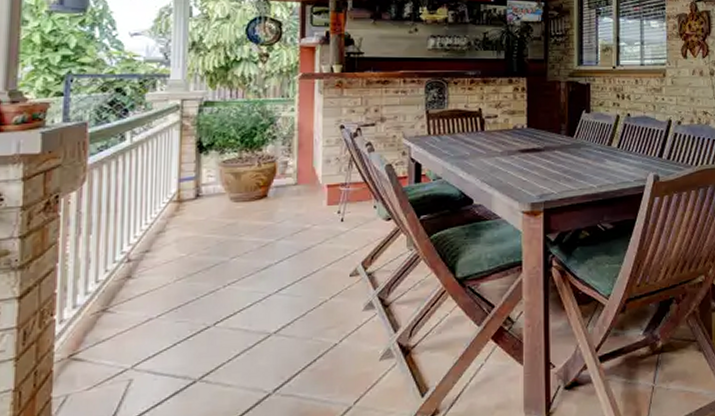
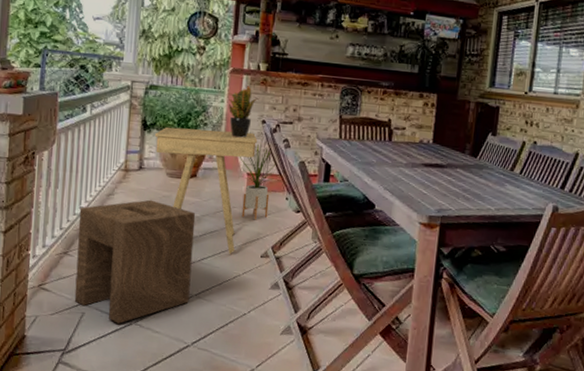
stool: none [118,230,269,385] -> present [74,199,196,324]
side table: none [213,140,337,279] -> present [154,126,258,254]
potted plant: none [296,90,336,148] -> present [226,86,260,138]
house plant: none [317,145,364,236] -> present [238,138,279,220]

